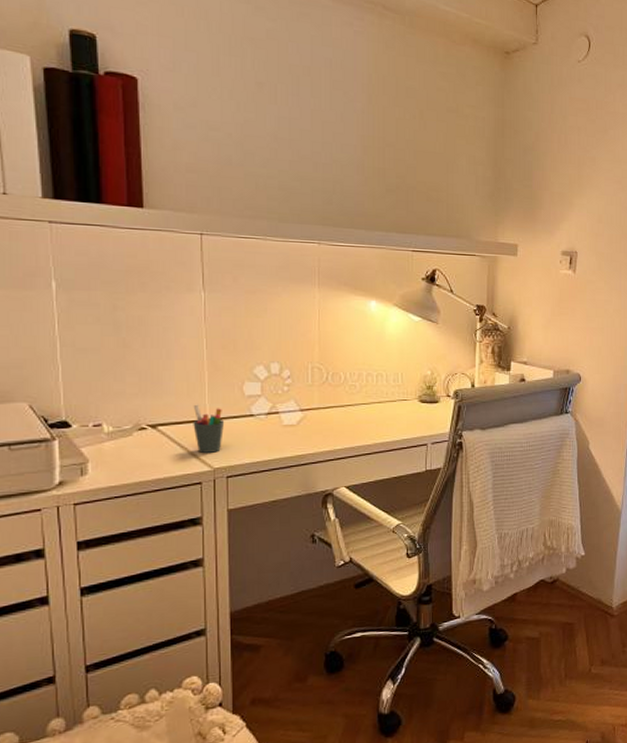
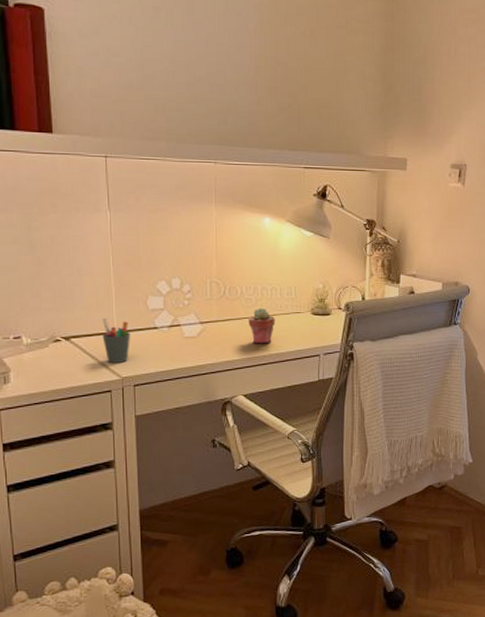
potted succulent: none [352,394,381,433] -> present [248,307,275,344]

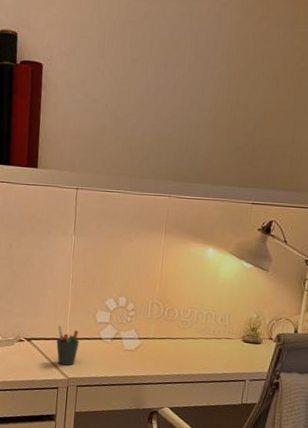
potted succulent: present [248,307,275,344] -> none [182,330,207,364]

